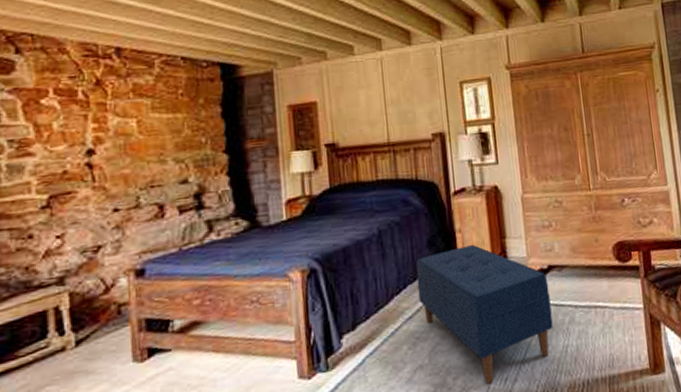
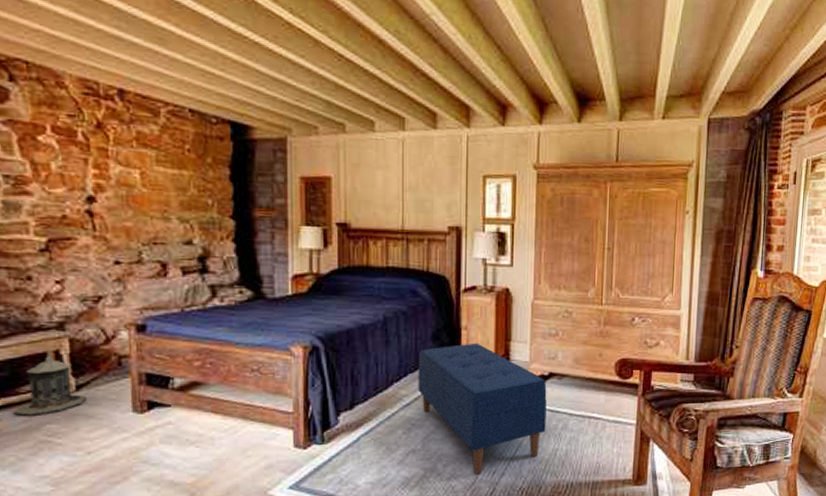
lantern: none [12,302,86,381] -> present [13,345,86,417]

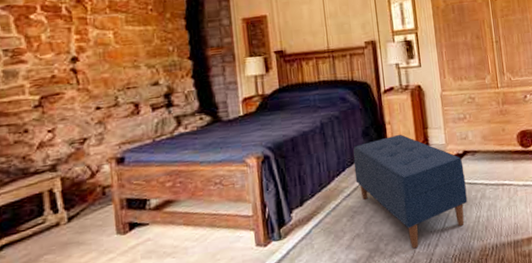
lantern: present [13,345,86,417] -> none [15,186,77,251]

